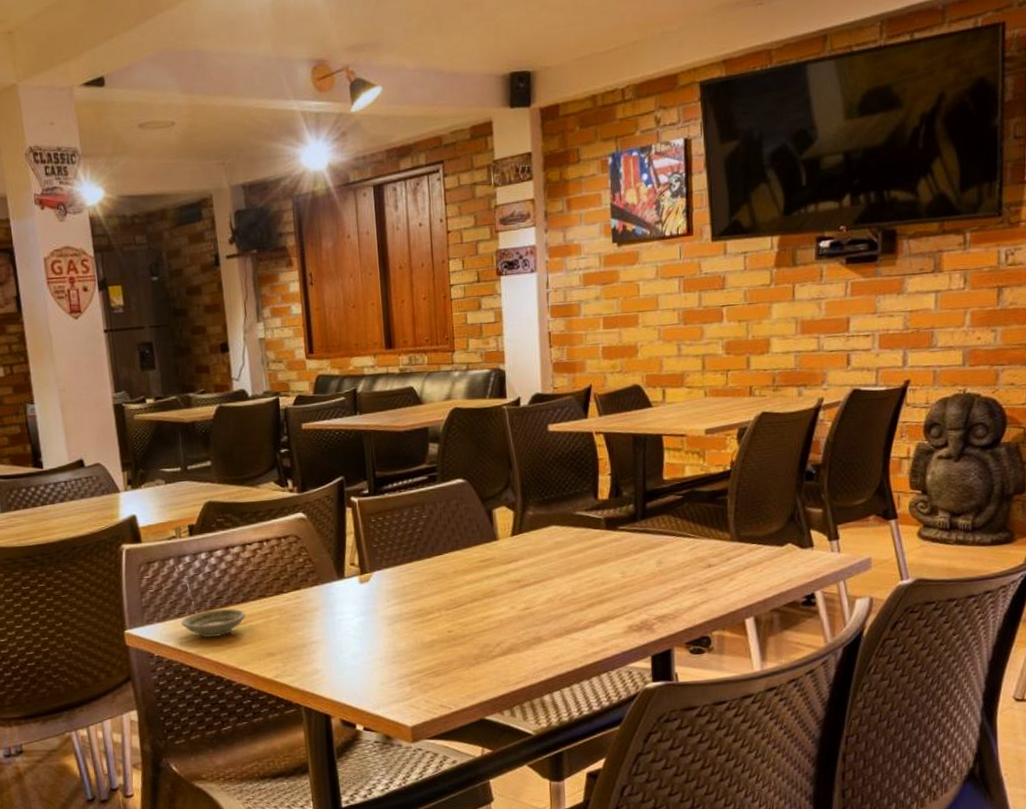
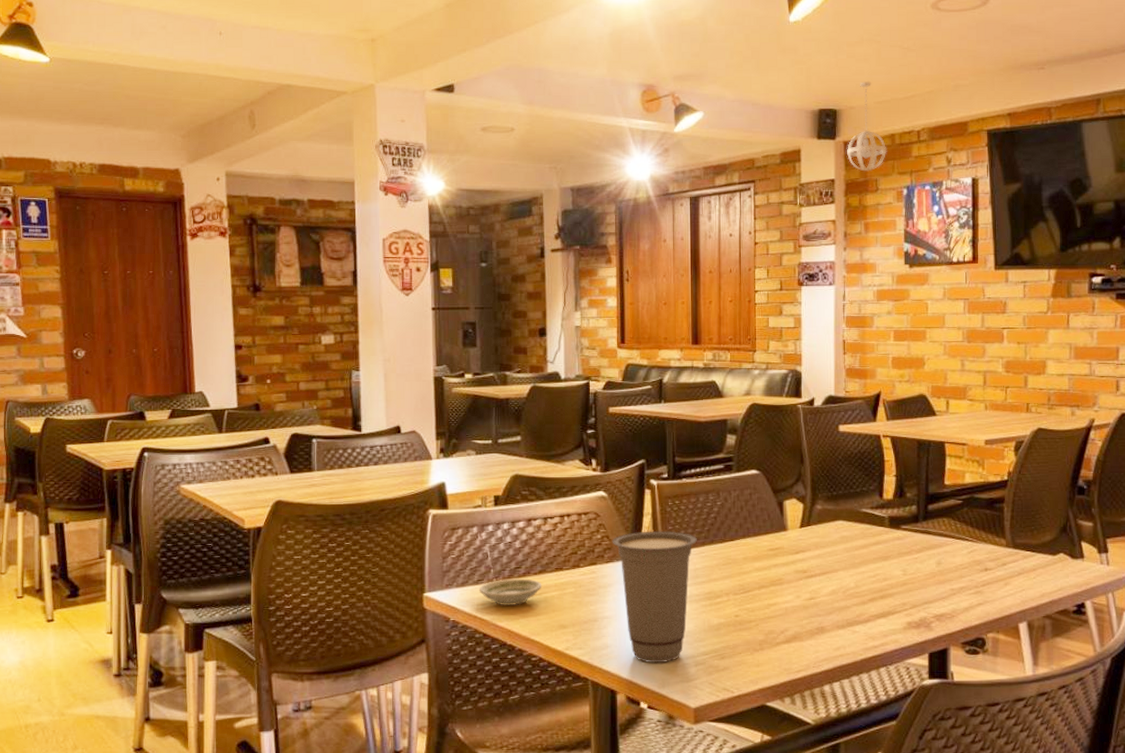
cup: none [315,548,405,685] -> present [612,531,698,662]
pendant light: none [544,34,589,141] -> present [847,80,887,172]

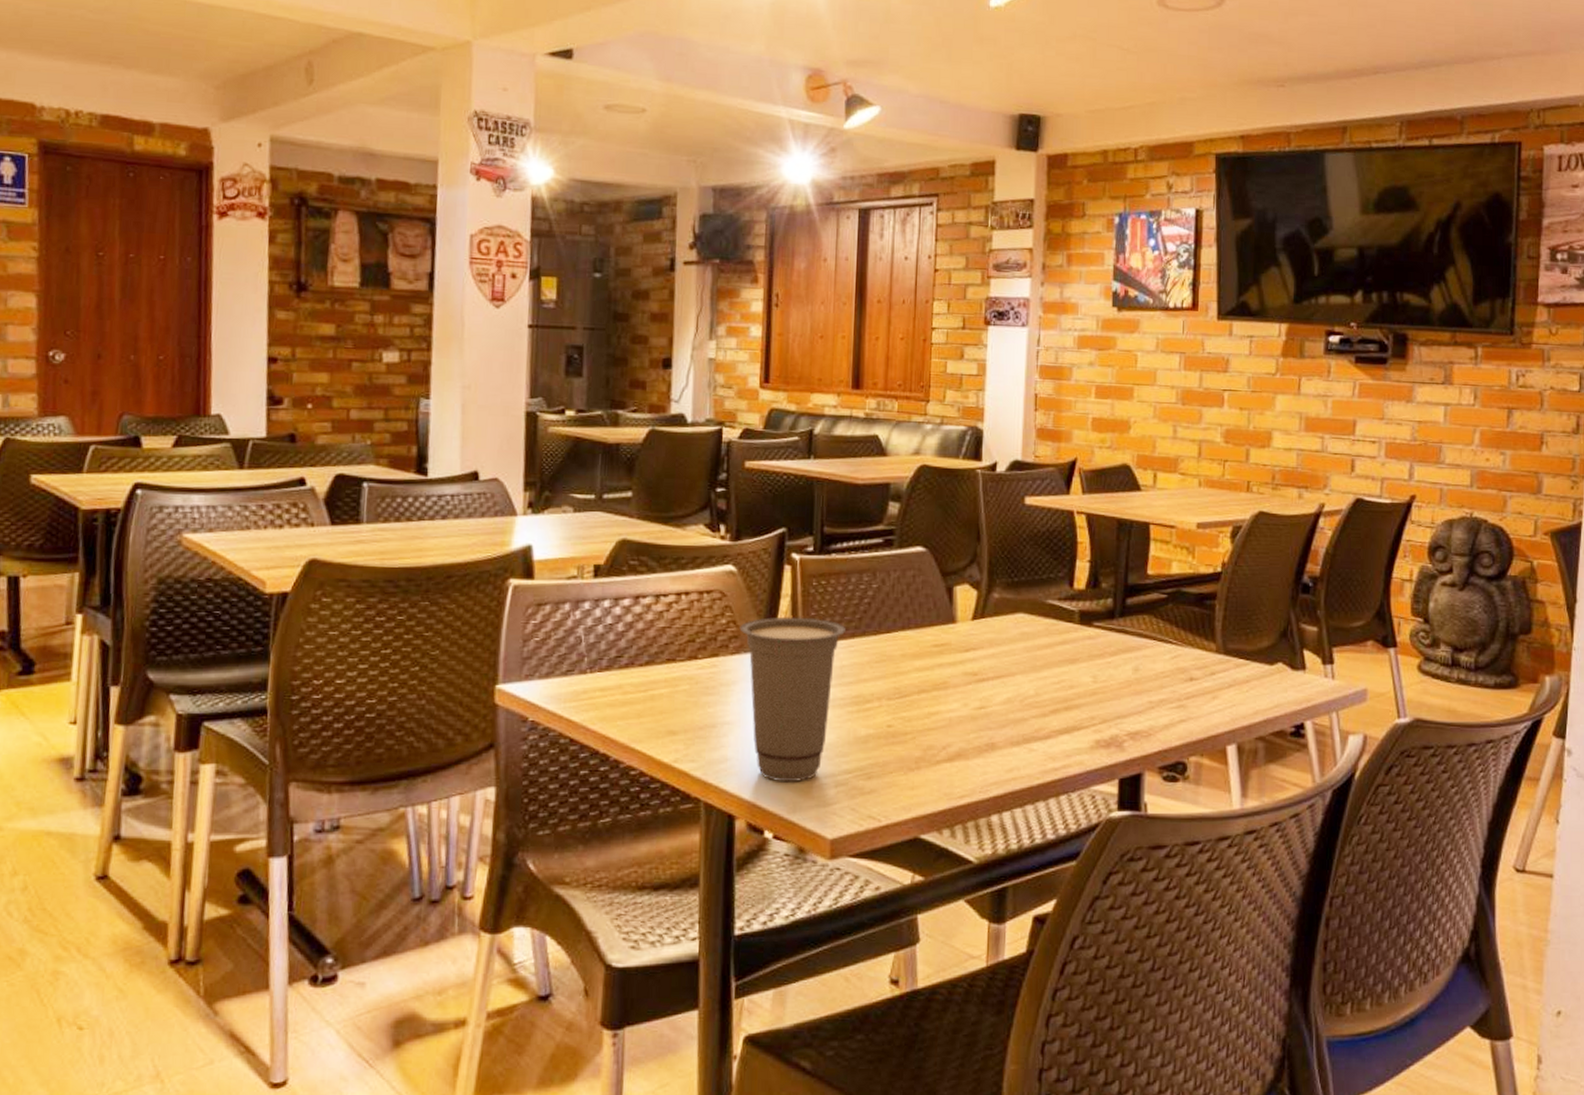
saucer: present [480,578,542,605] -> none [568,670,649,704]
pendant light: present [847,80,887,172] -> none [1050,84,1098,193]

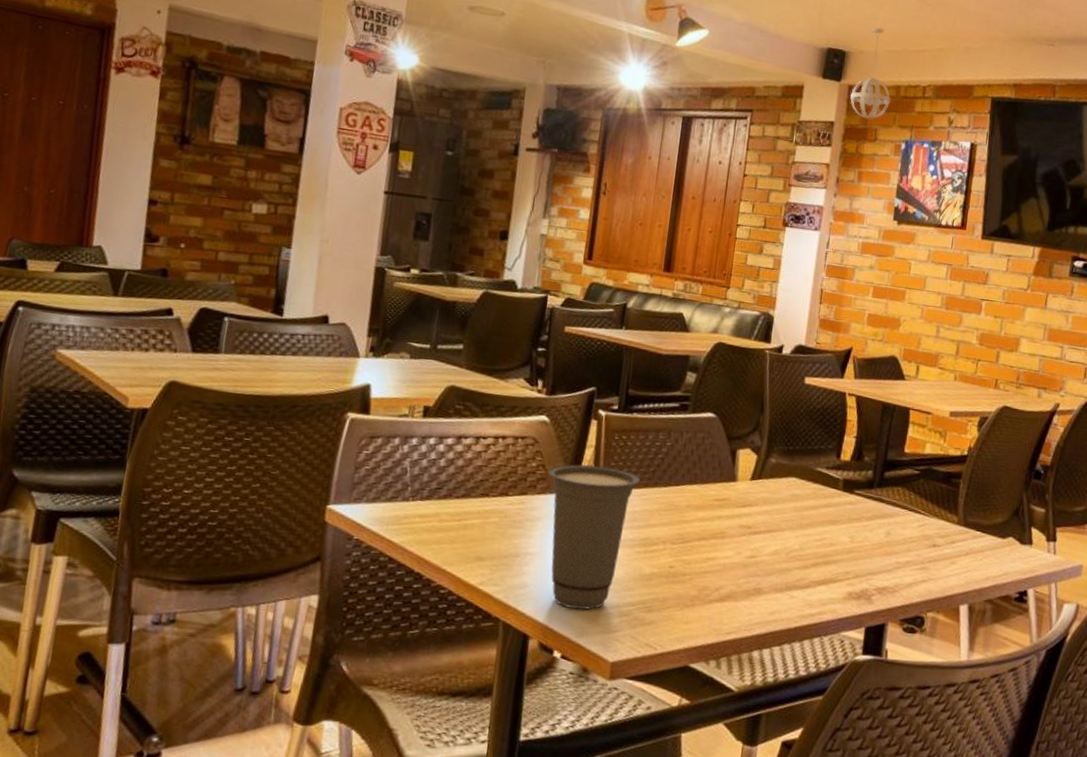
pendant light: none [1050,84,1098,193] -> present [850,27,891,120]

